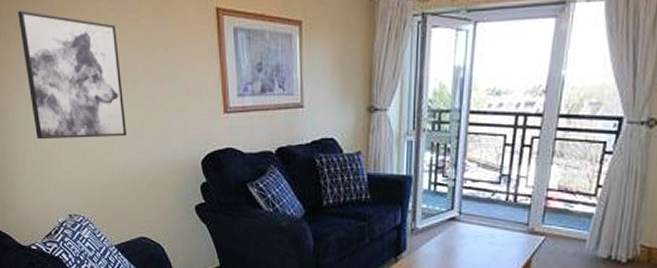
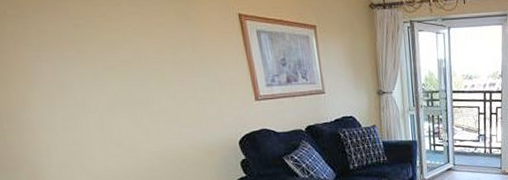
wall art: present [18,11,128,140] -> none [26,13,163,134]

